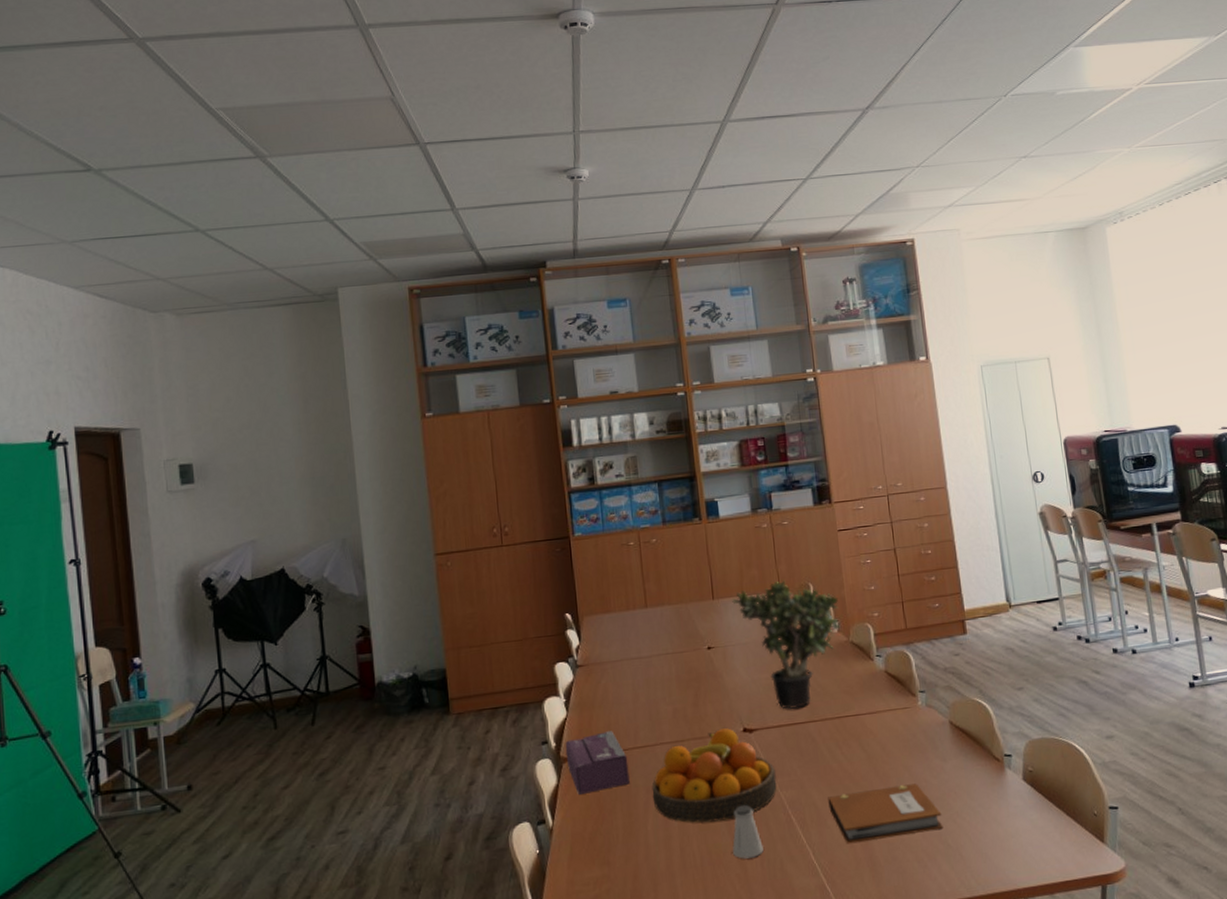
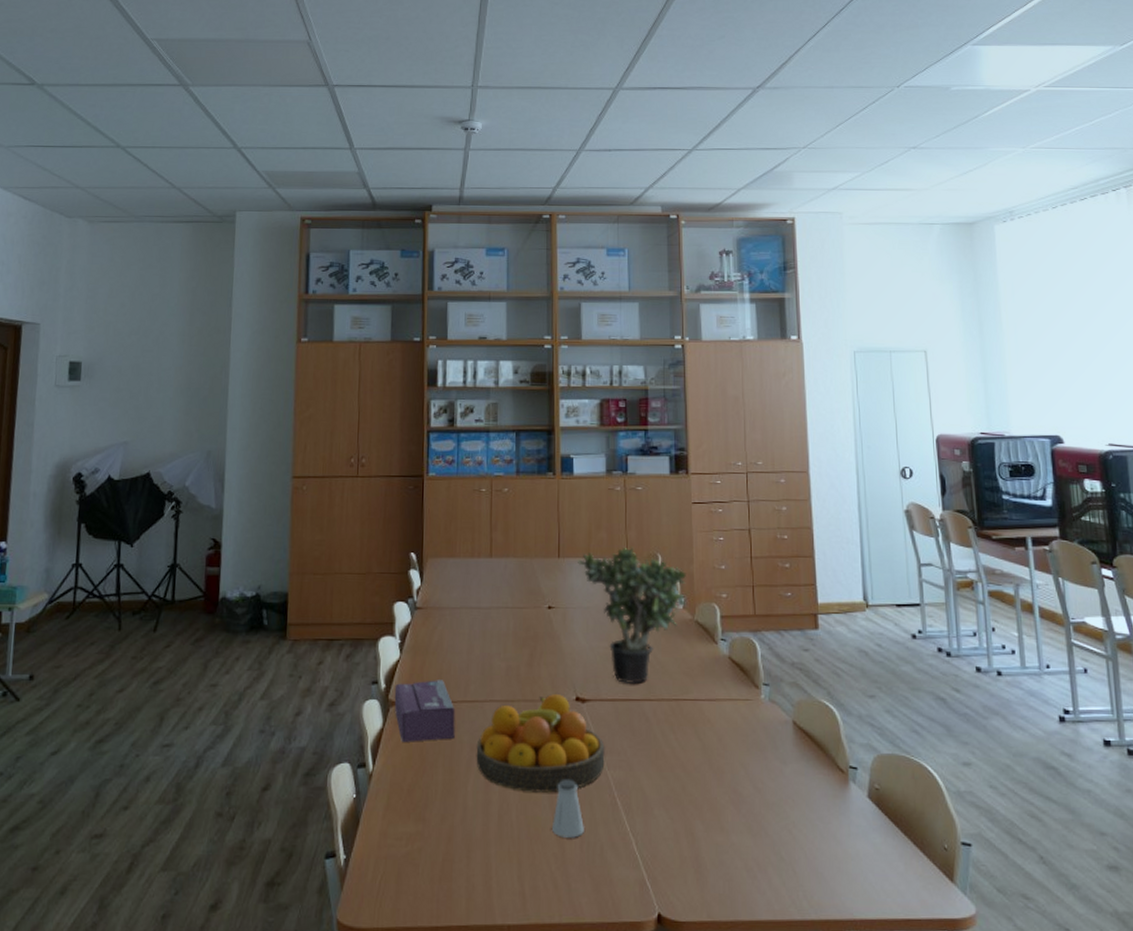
notebook: present [828,783,943,844] -> none [657,783,777,840]

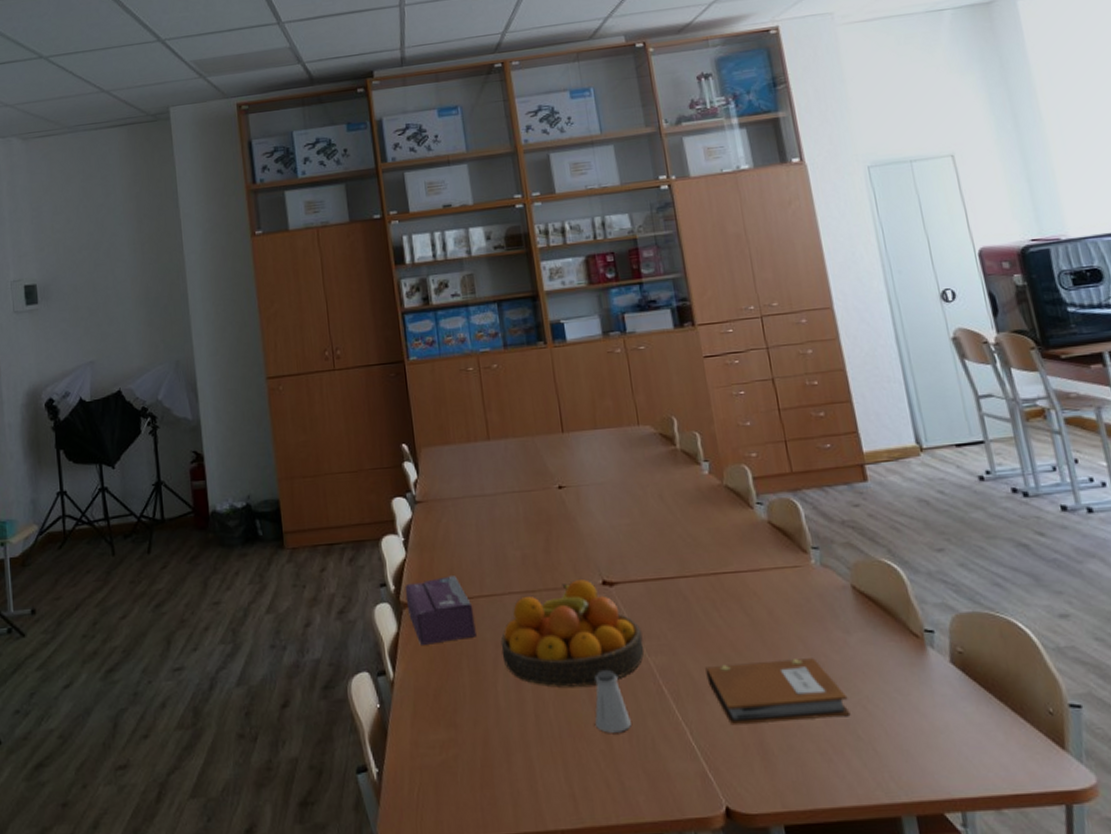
potted plant: present [578,547,686,685] -> none [584,412,712,562]
notebook: none [657,783,777,840] -> present [705,658,851,726]

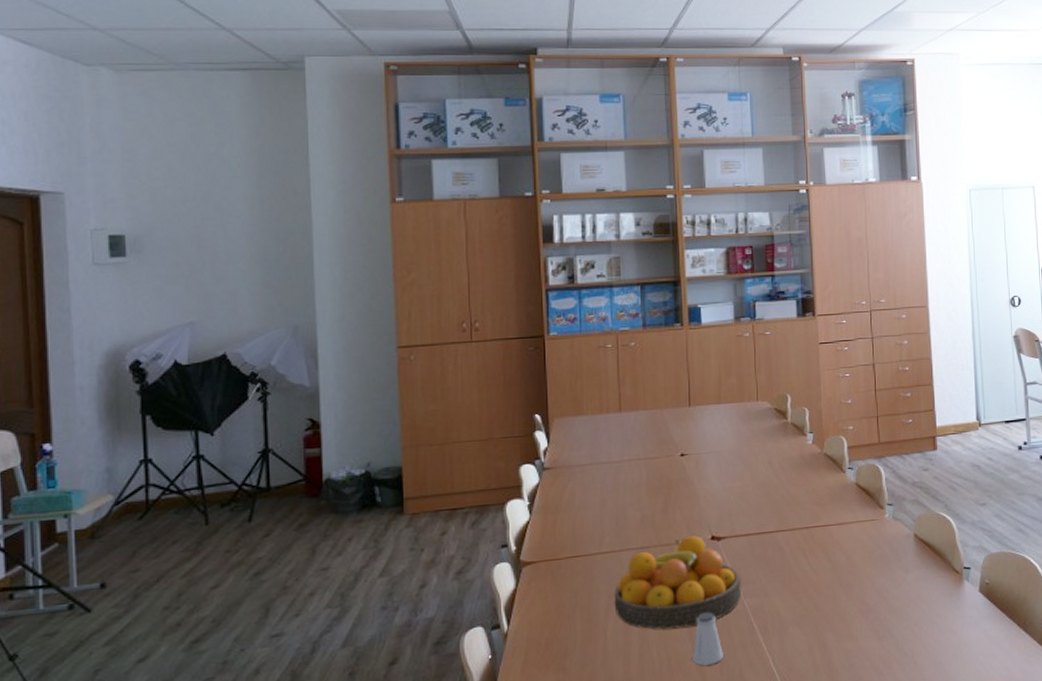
tissue box: present [404,576,476,645] -> none [526,535,592,600]
notebook: present [705,658,851,726] -> none [791,593,901,652]

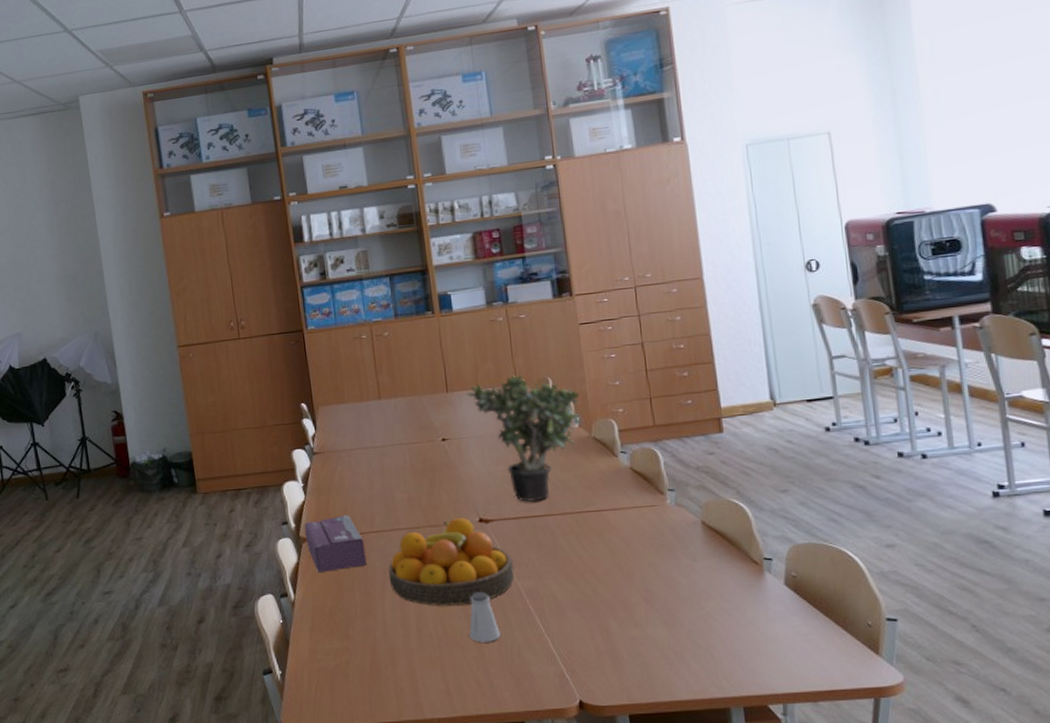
tissue box: none [526,535,592,600] -> present [304,515,367,572]
potted plant: none [709,390,815,519] -> present [466,374,582,503]

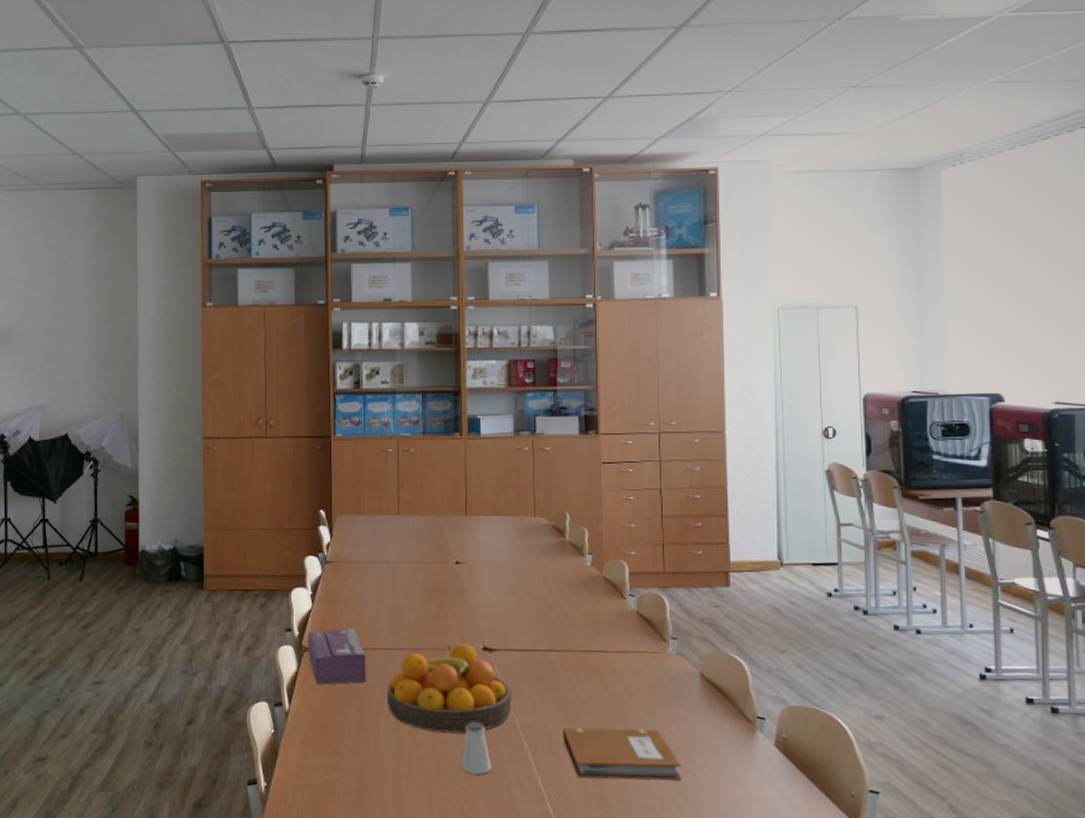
potted plant: present [466,374,582,503] -> none [485,505,594,636]
notebook: none [567,582,693,636] -> present [563,727,682,781]

